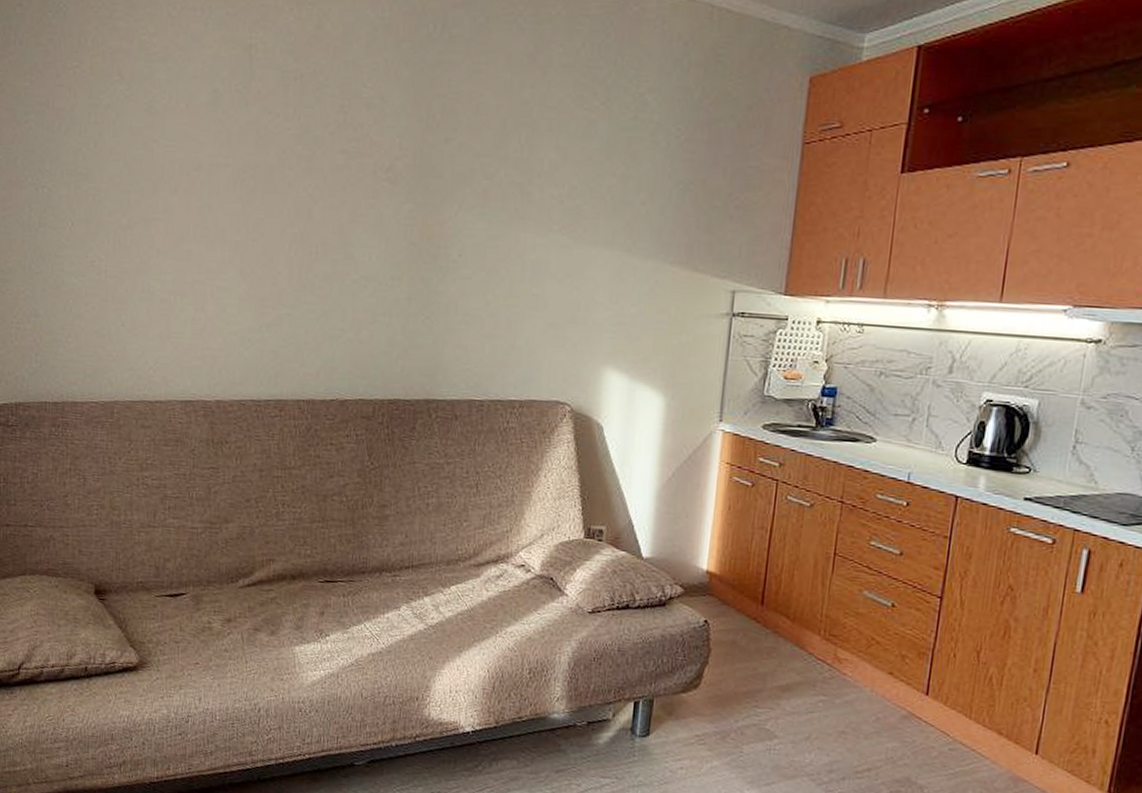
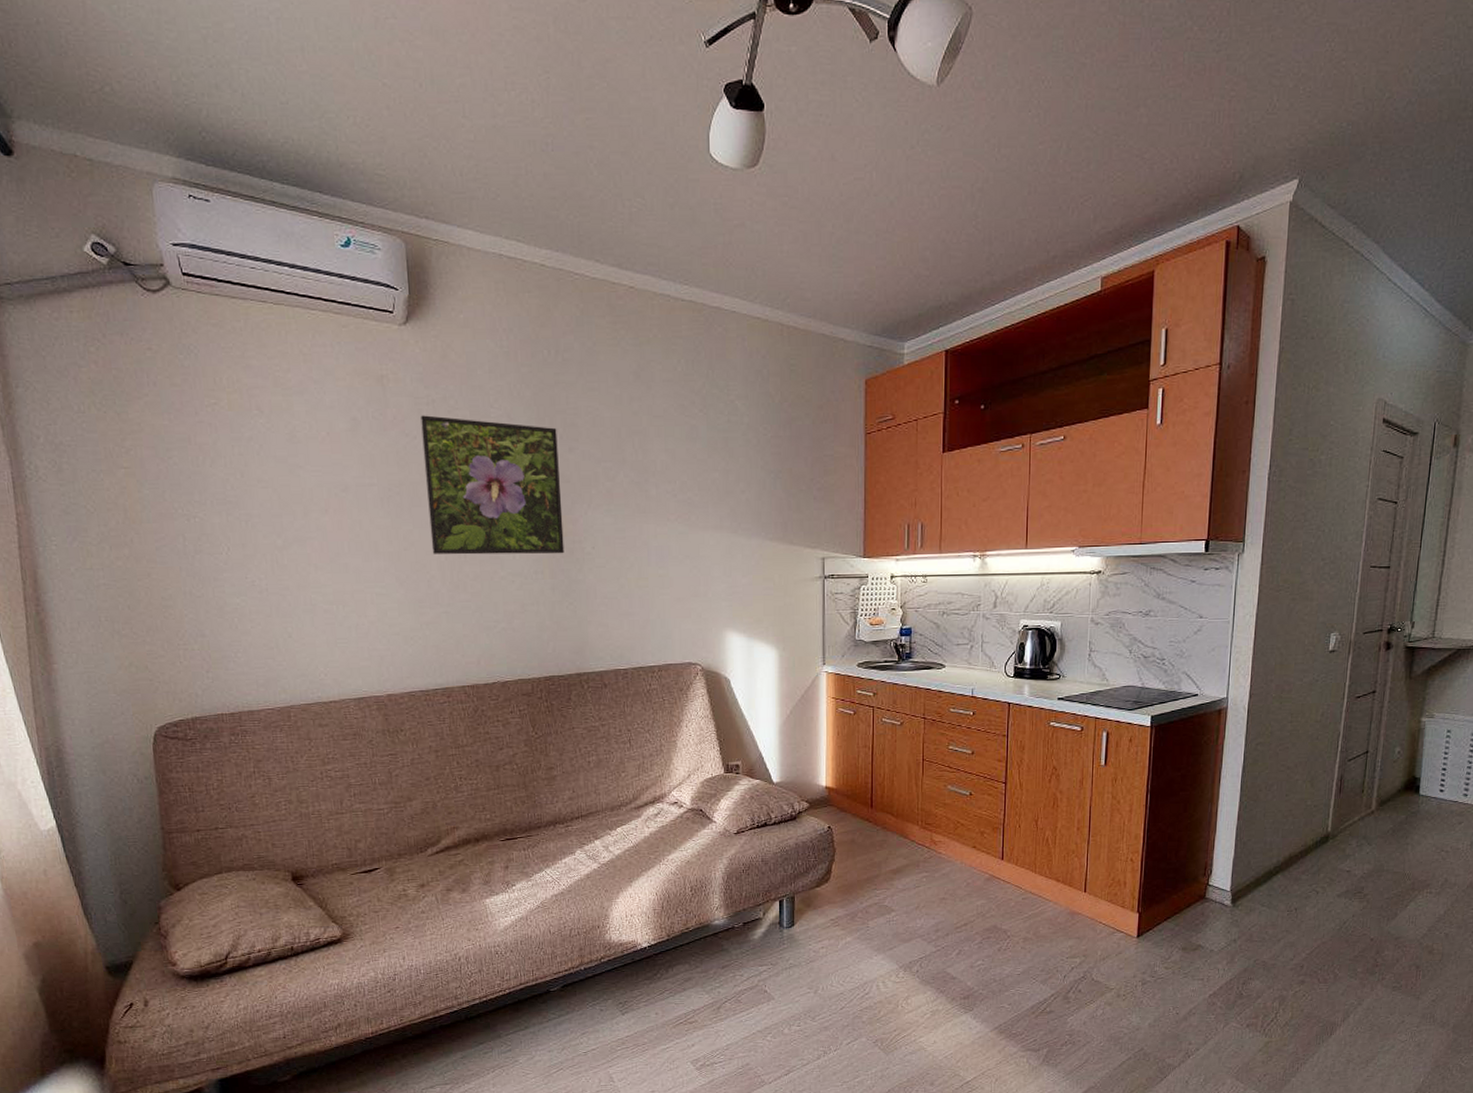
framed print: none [281,91,434,260] -> present [419,415,565,555]

